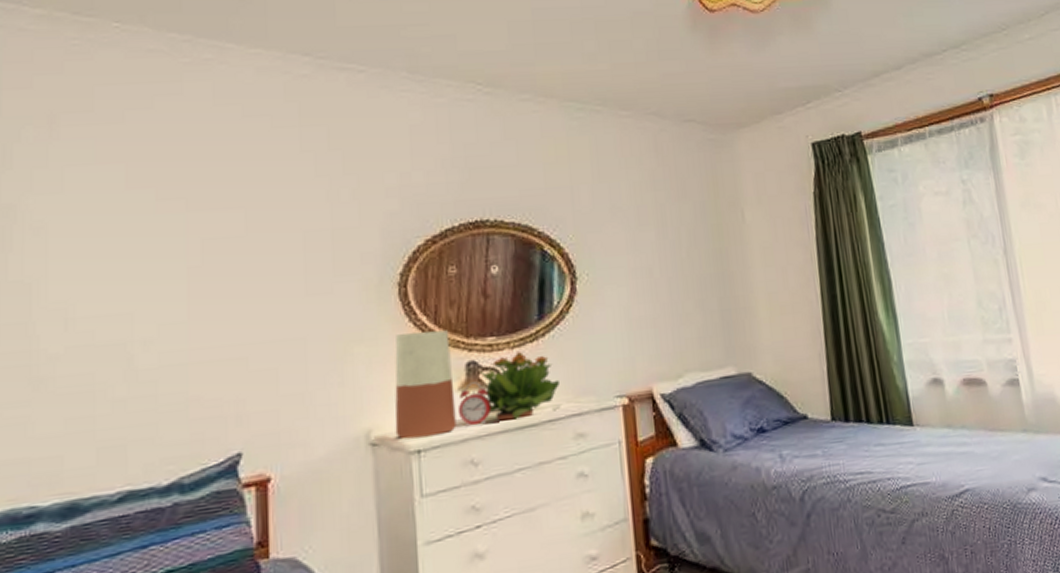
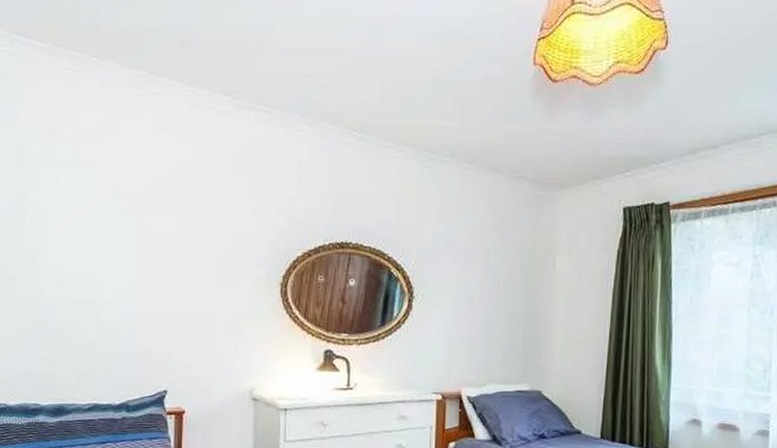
vase: present [395,330,457,440] -> none [270,322,315,400]
alarm clock: present [457,382,492,427] -> none [315,365,340,398]
potted flower: present [479,351,559,421] -> none [333,347,391,399]

